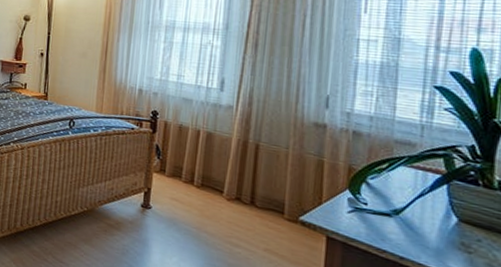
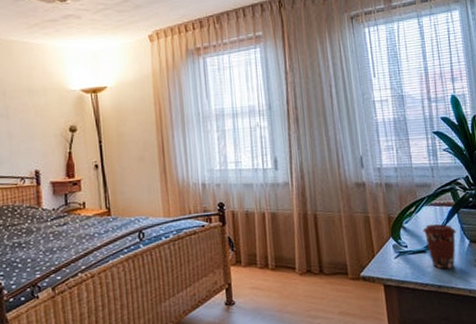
coffee cup: none [393,187,441,244] -> present [423,223,456,269]

